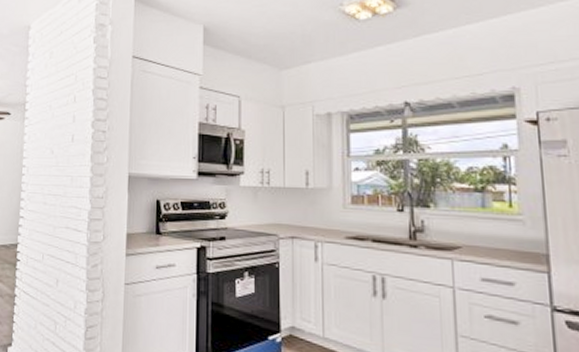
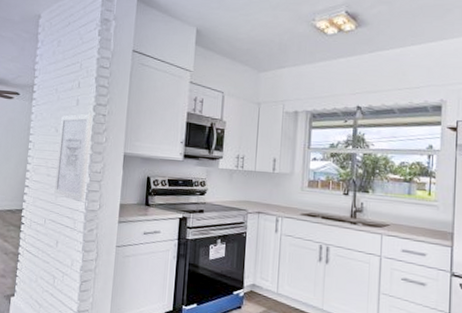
wall art: none [52,131,90,232] -> present [54,113,92,202]

